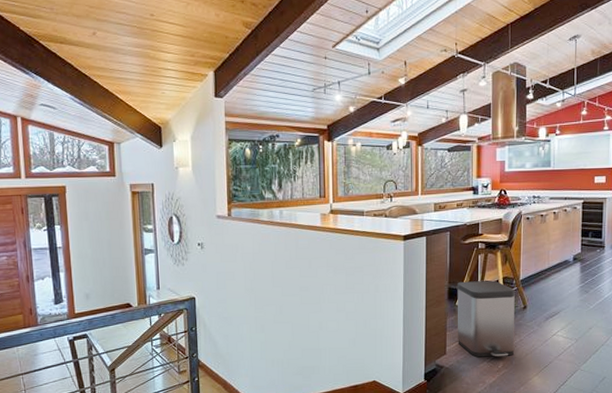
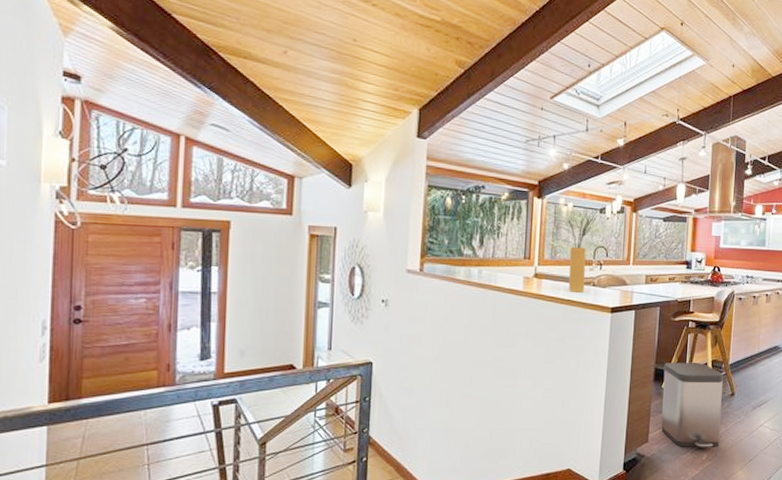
vase: none [357,148,384,224] -> present [568,210,597,293]

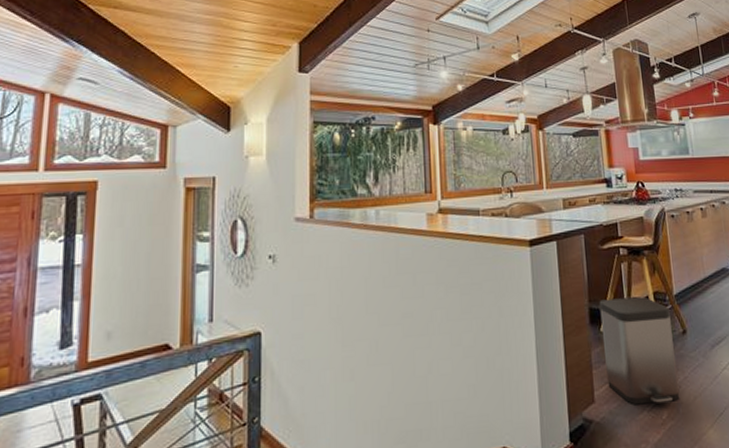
vase: present [568,210,597,293] -> none [469,132,500,226]

